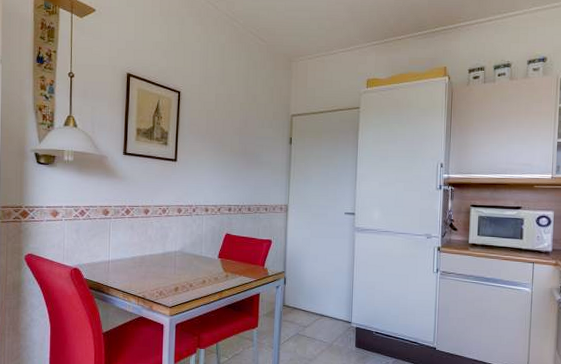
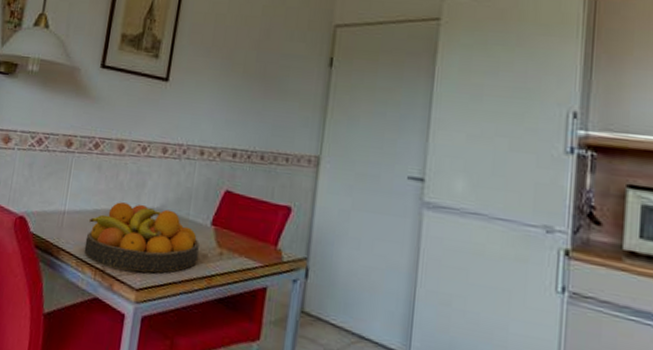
fruit bowl: none [128,249,211,296] -> present [84,202,199,273]

